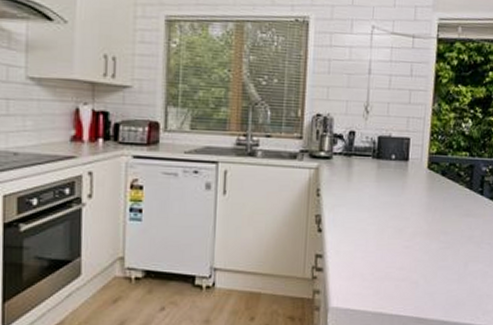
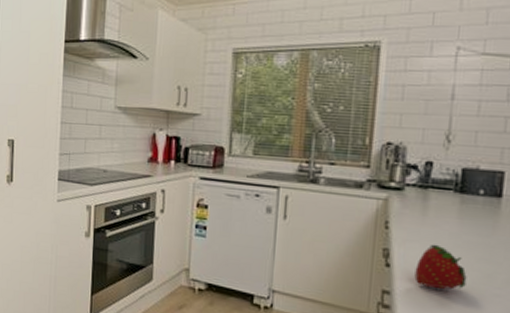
fruit: none [342,207,384,248] -> present [414,244,467,290]

